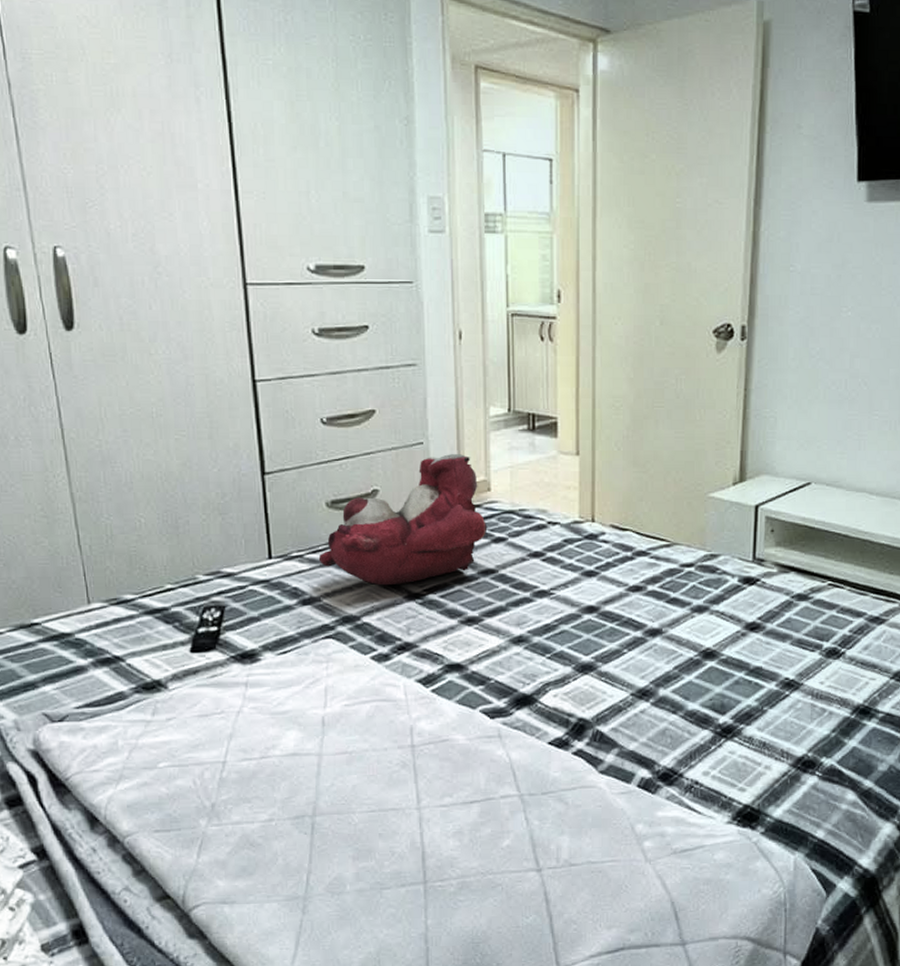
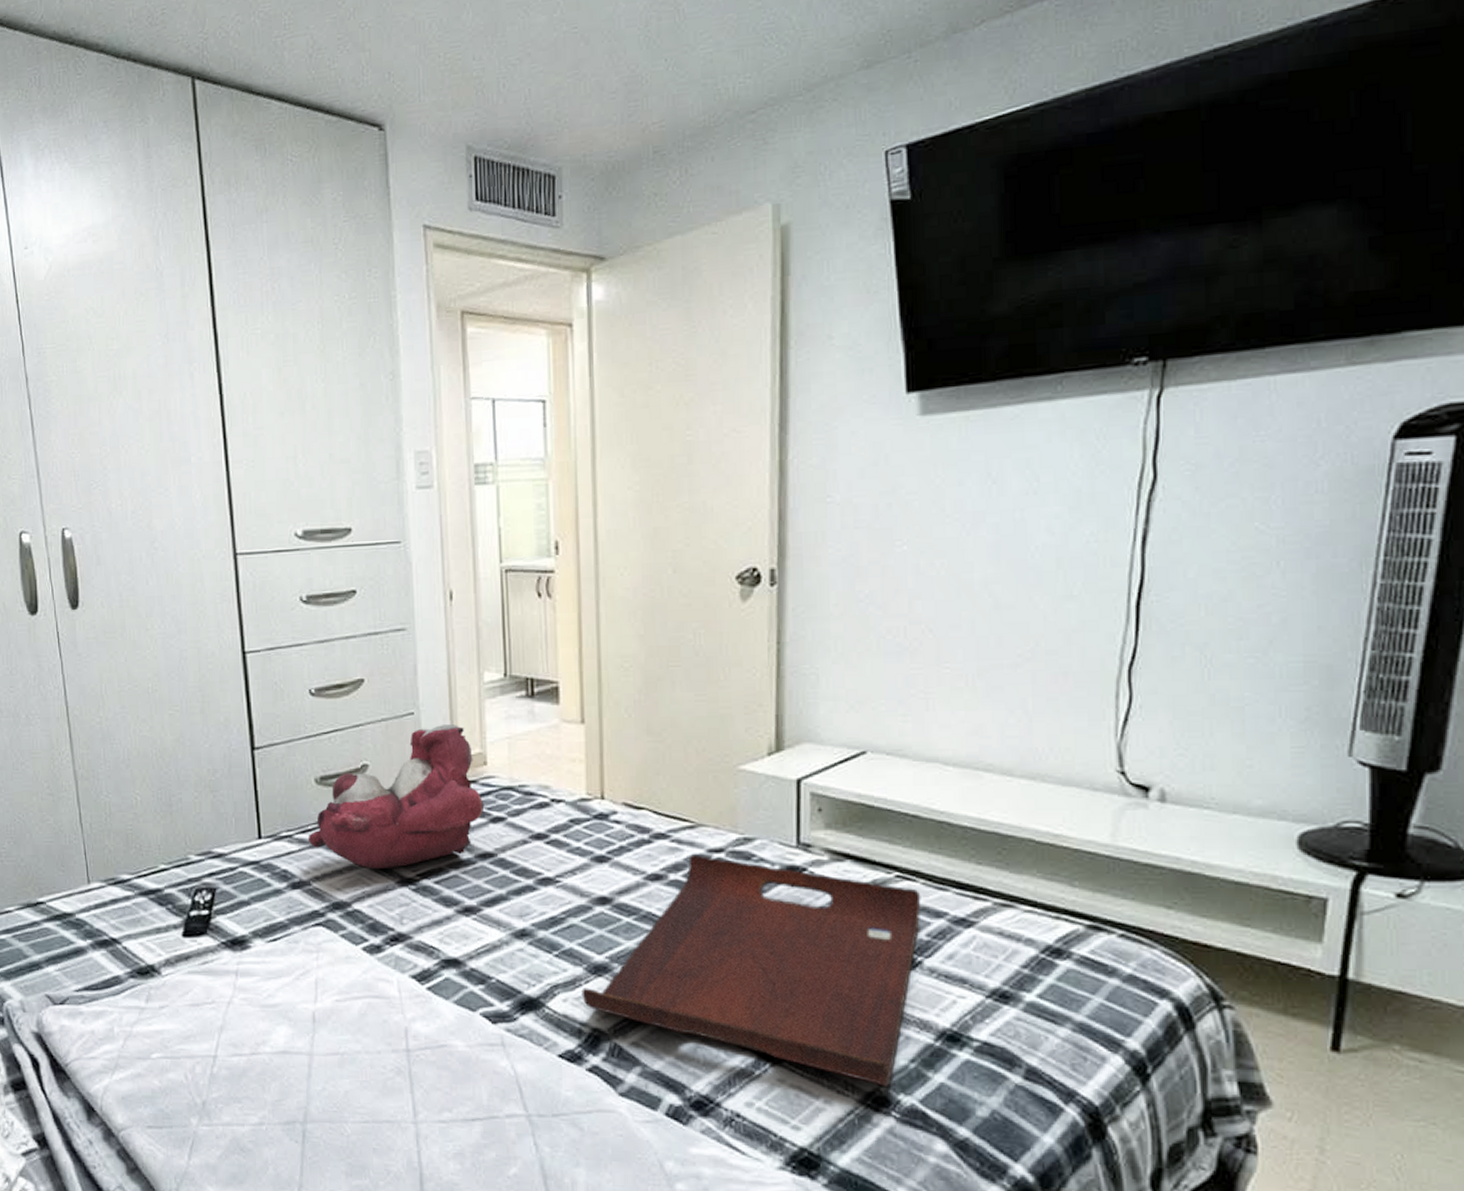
serving tray: none [570,569,847,752] -> present [581,854,921,1086]

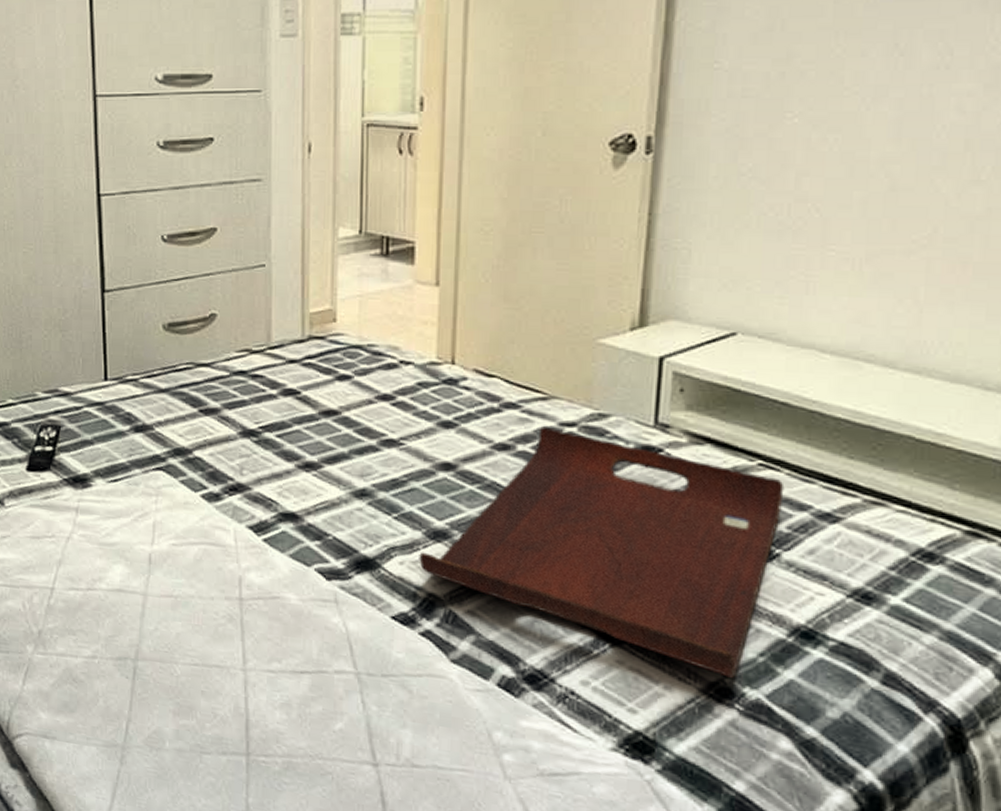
teddy bear: present [307,725,485,870] -> none [153,279,332,419]

